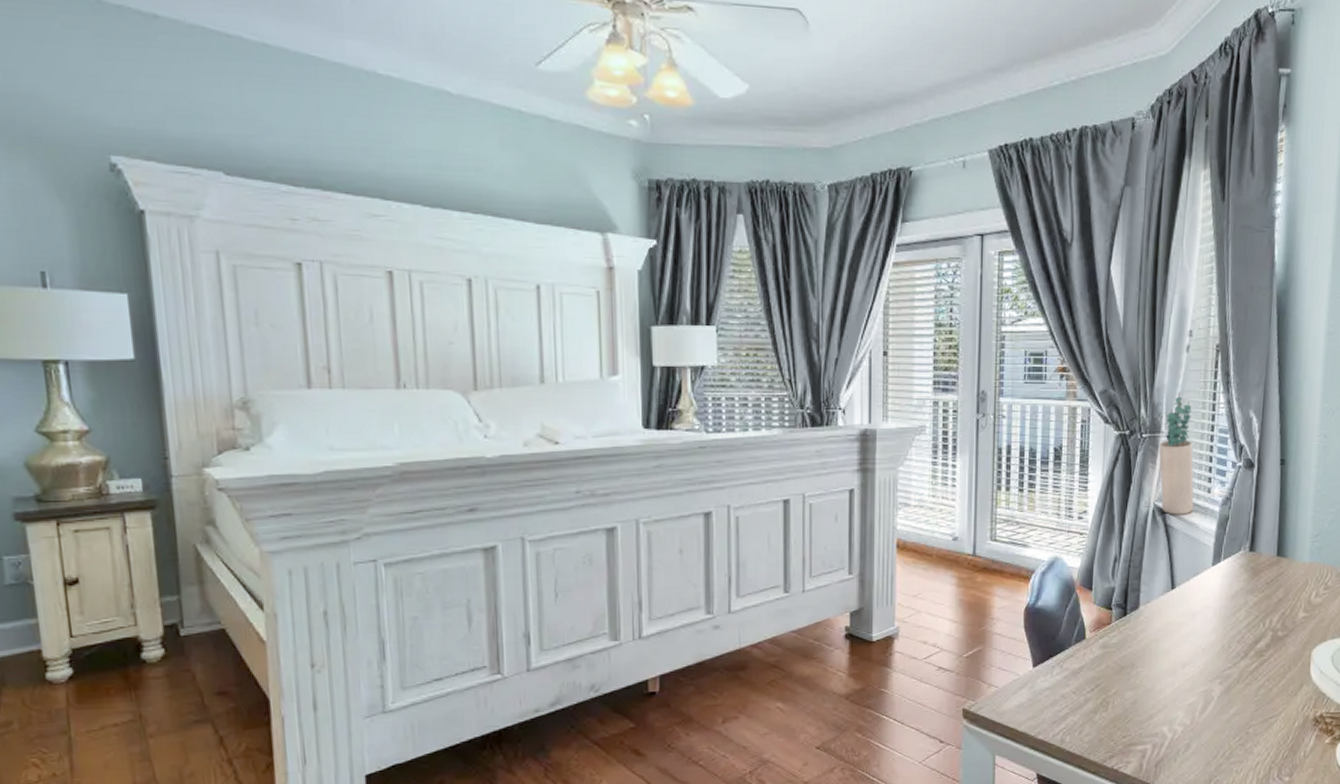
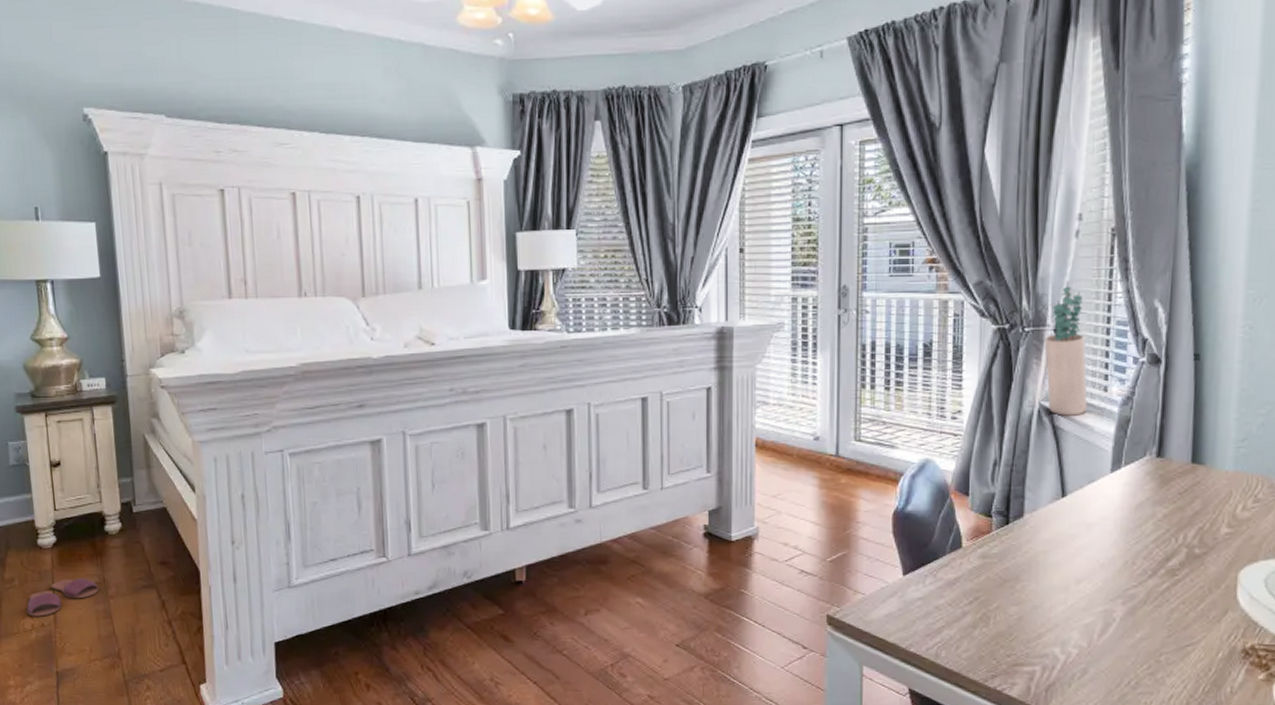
slippers: none [30,715,134,766] -> present [26,577,99,617]

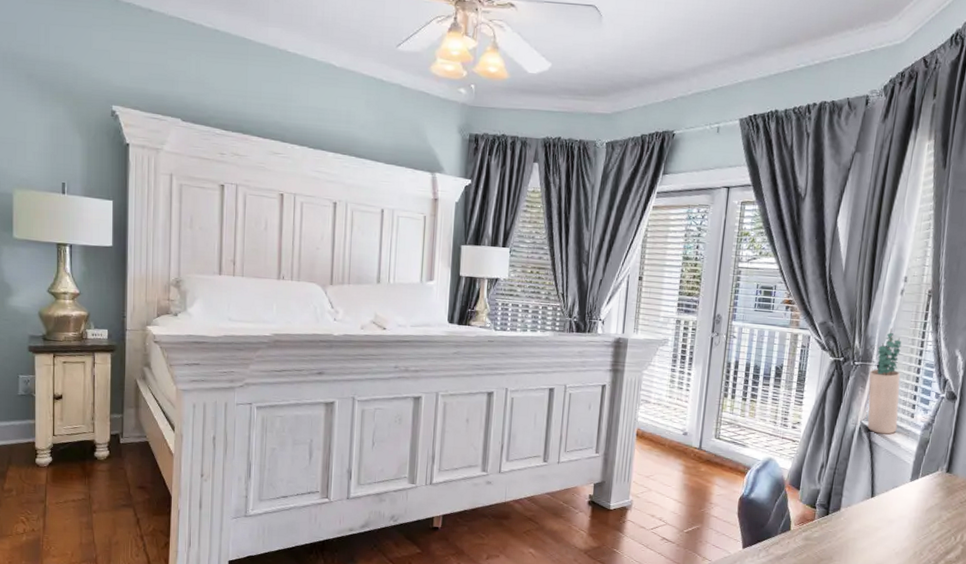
slippers: present [26,577,99,617] -> none [20,493,85,523]

